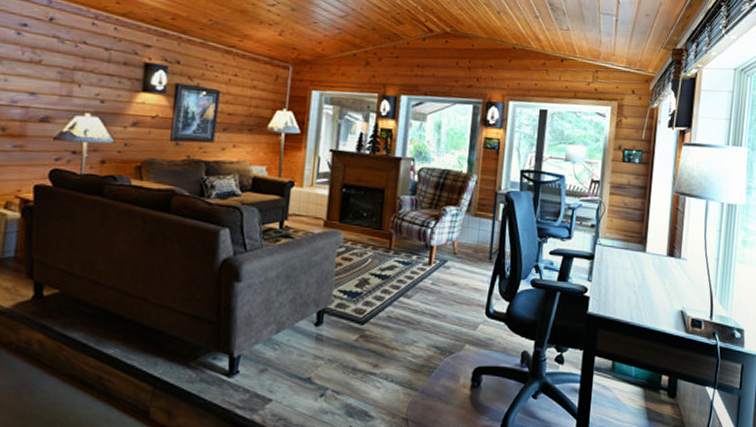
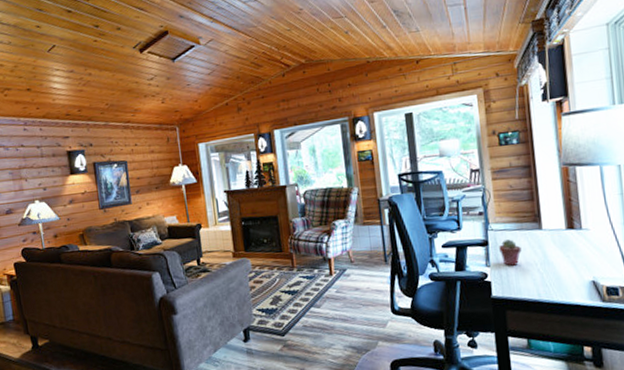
potted succulent: none [603,257,624,284] -> present [499,239,522,266]

